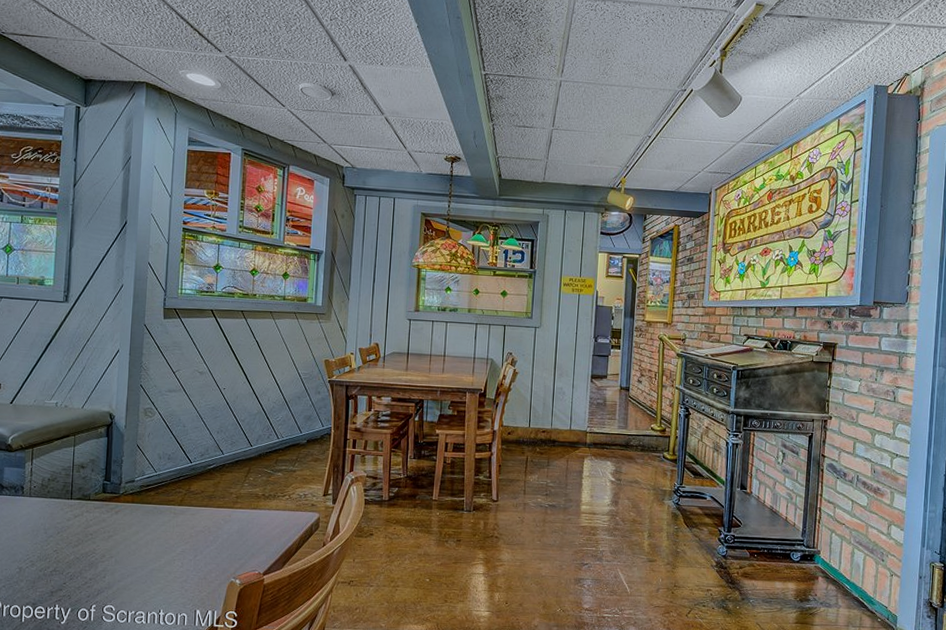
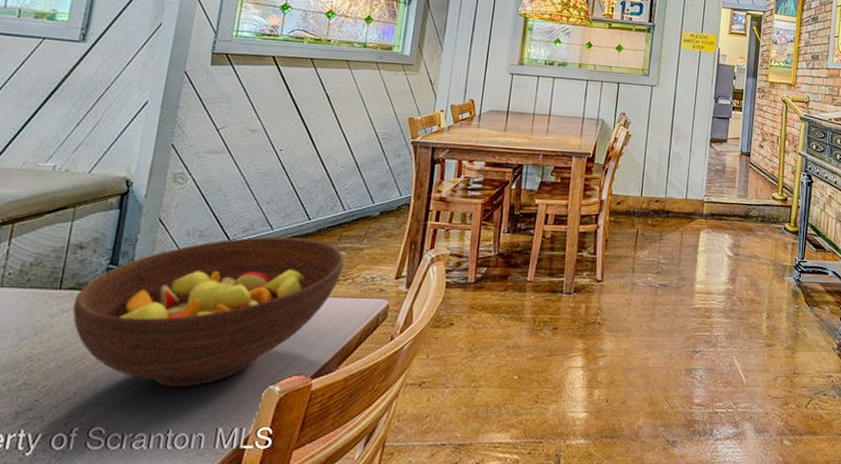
fruit bowl: none [82,460,282,578] -> present [72,236,344,388]

